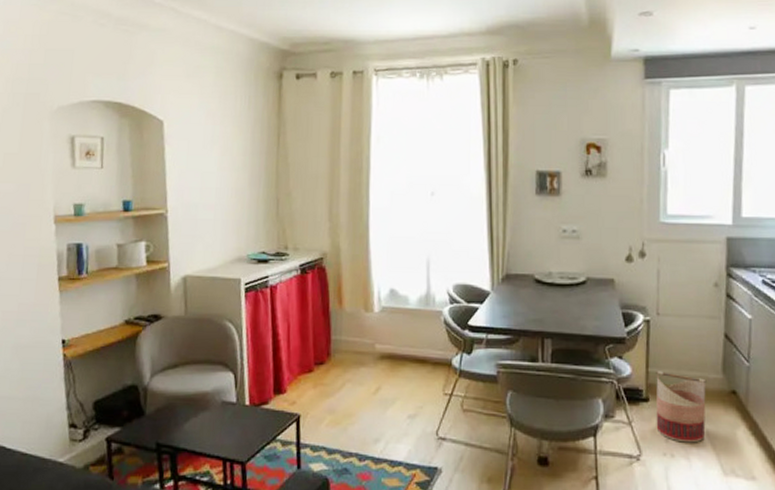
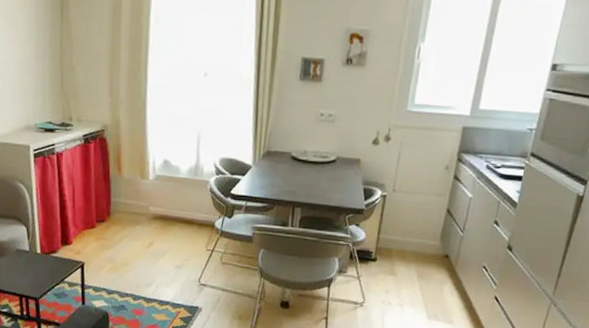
basket: present [656,371,707,443] -> none [379,237,426,294]

